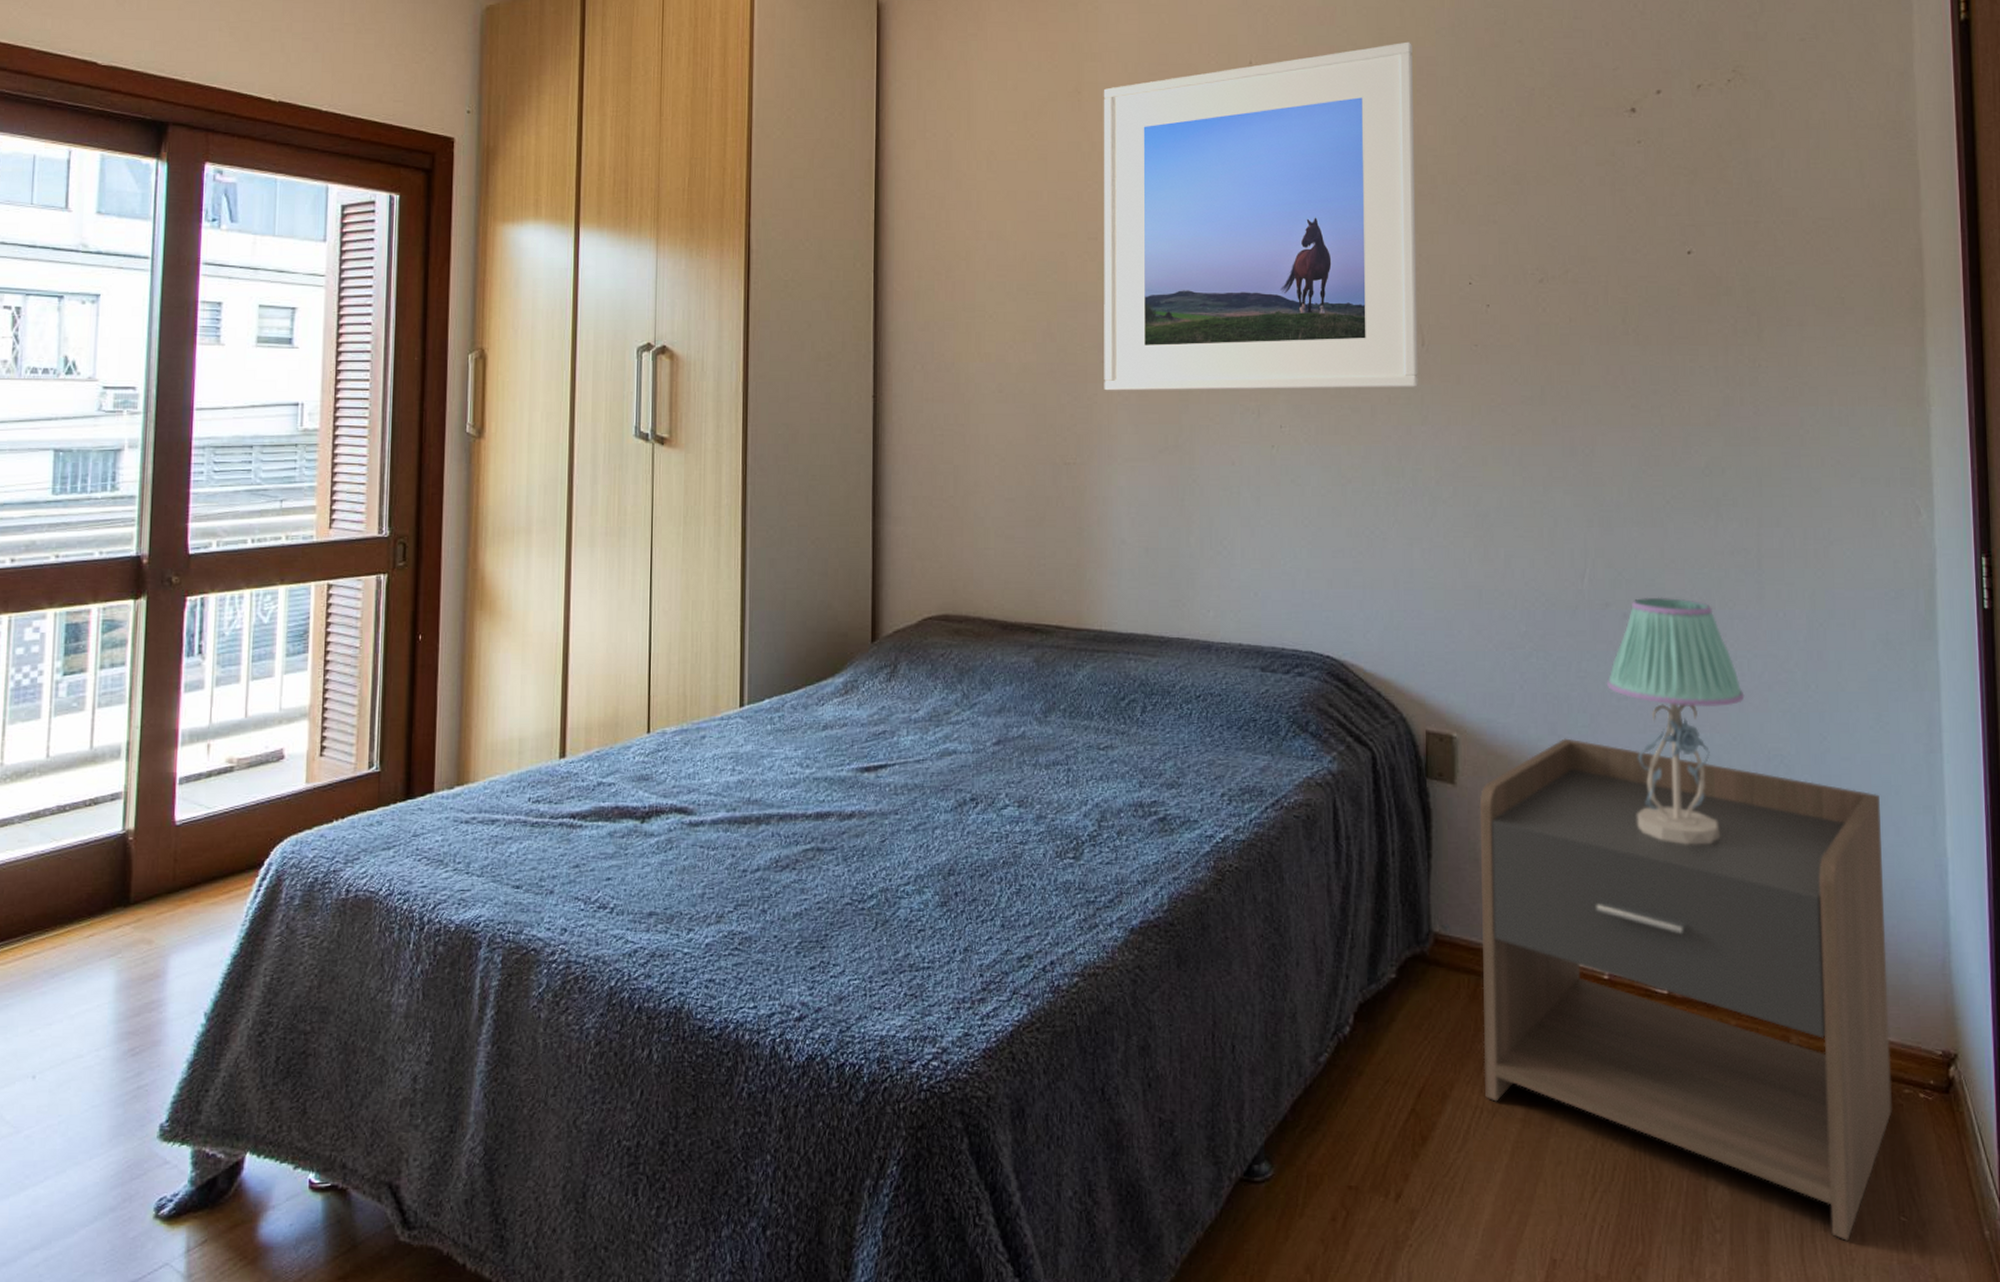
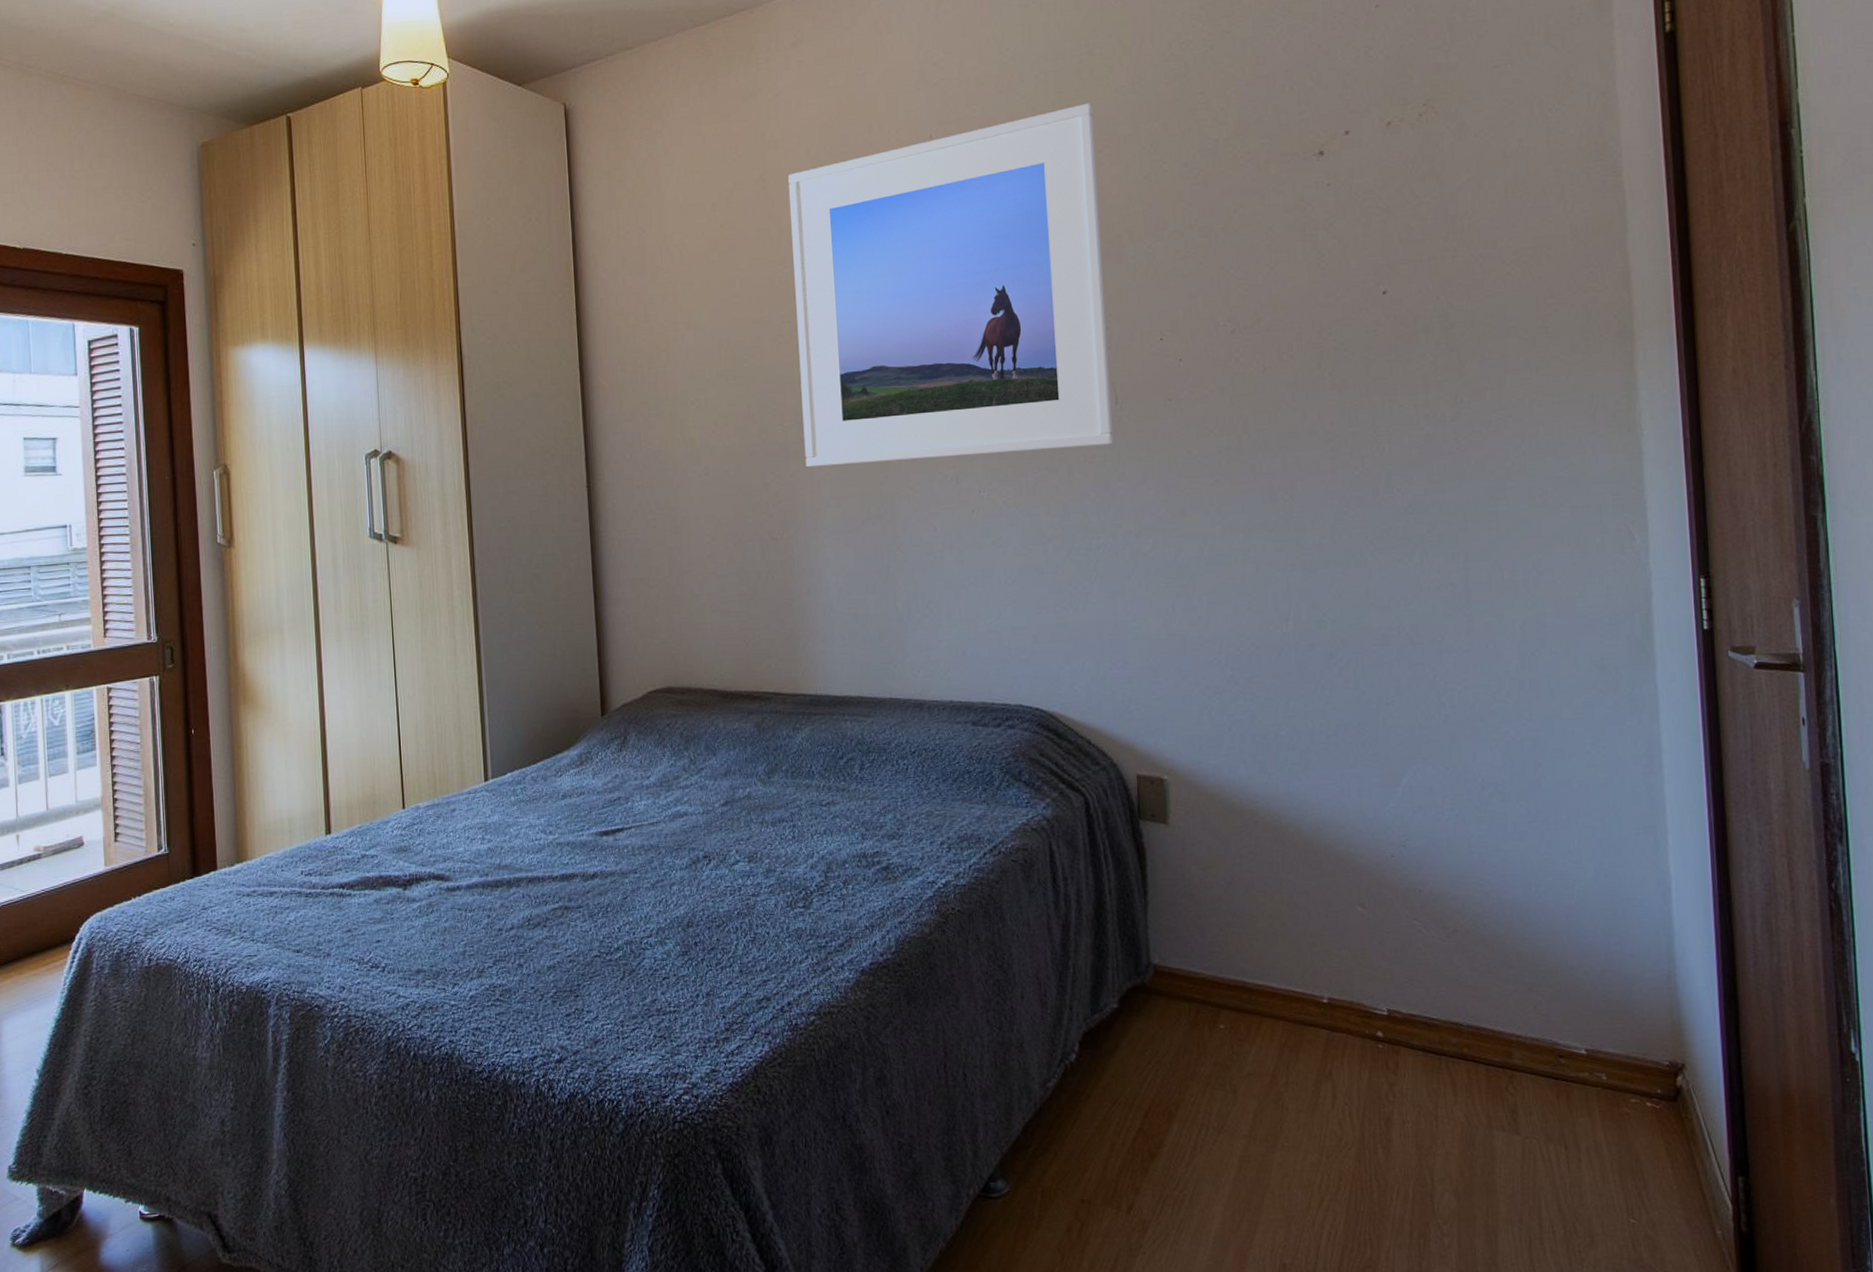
nightstand: present [1479,738,1892,1242] -> none [1192,776,1619,1243]
table lamp: present [1606,597,1745,845] -> none [1315,635,1456,873]

